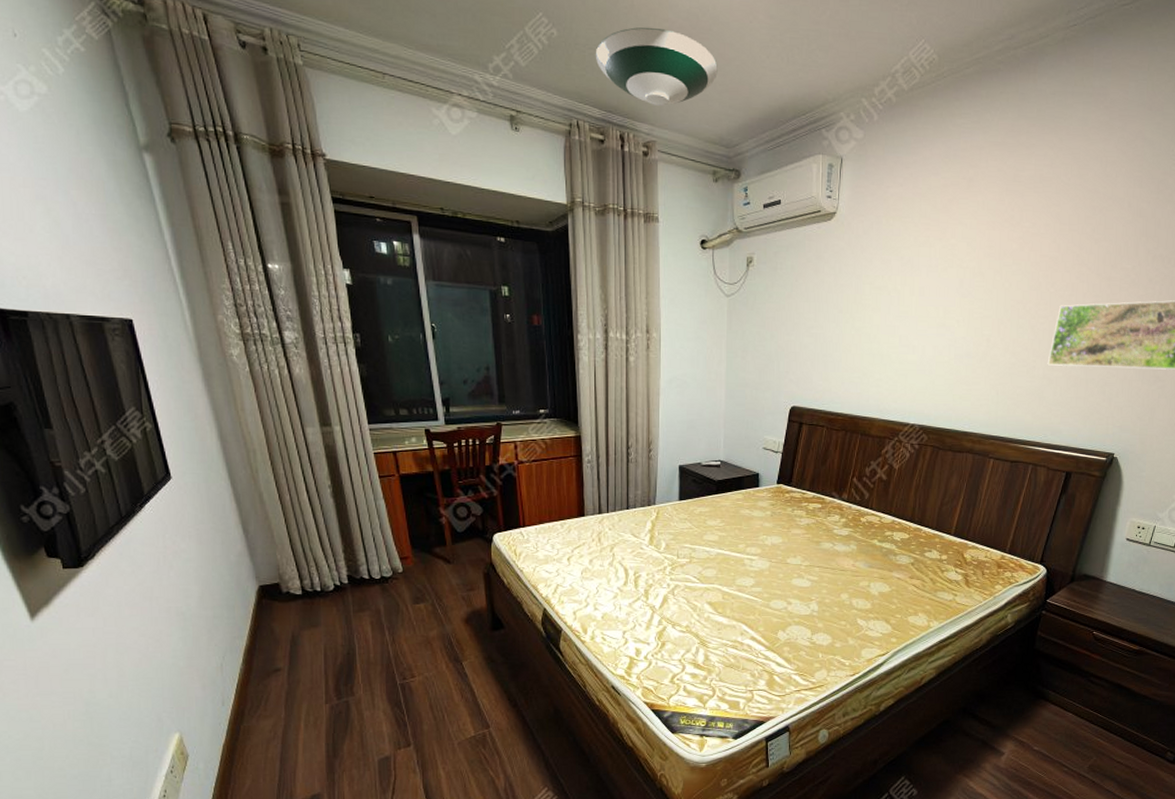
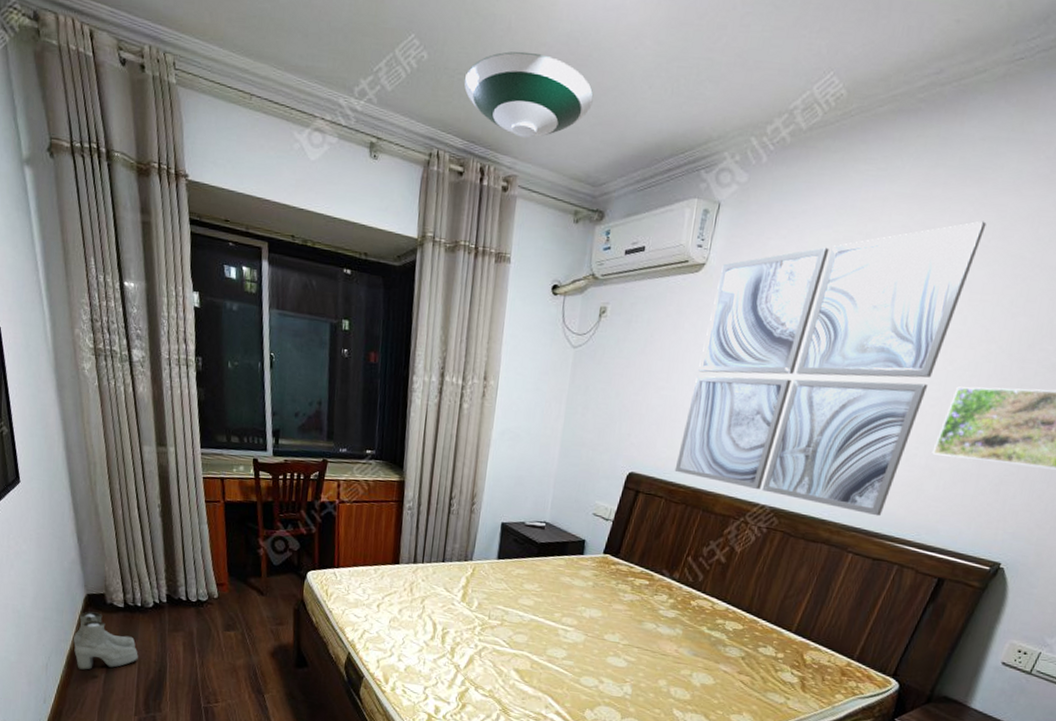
boots: none [249,603,323,665] -> present [73,611,138,670]
wall art: none [831,162,1065,424] -> present [674,221,987,517]

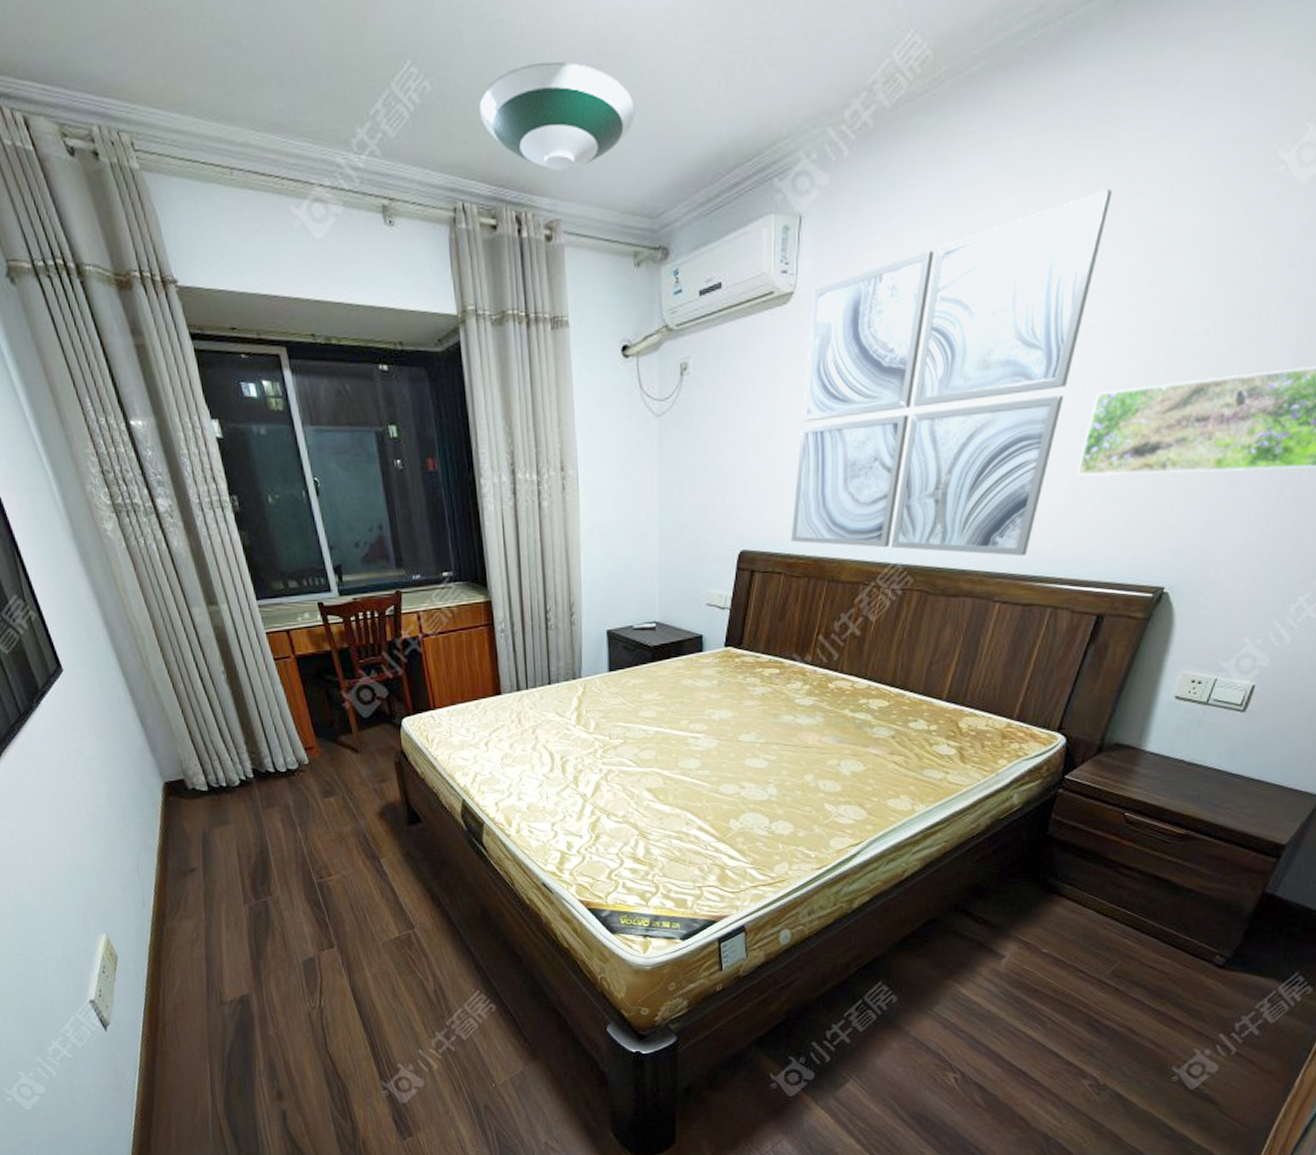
boots: present [73,611,138,670] -> none [160,800,235,865]

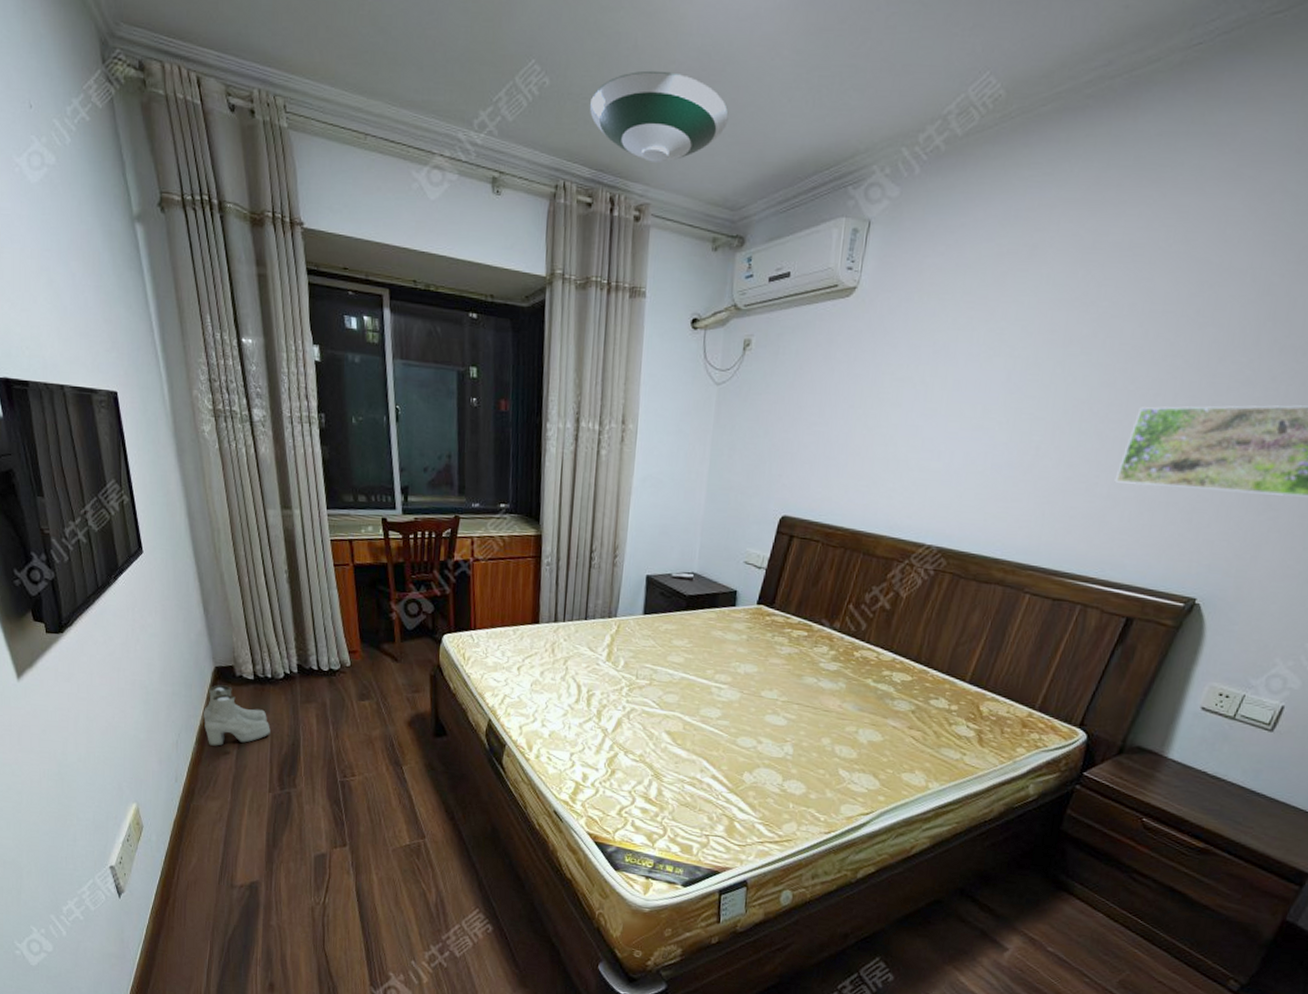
boots: none [160,800,235,865] -> present [203,684,270,746]
wall art: present [790,188,1113,557] -> none [831,224,1167,553]

